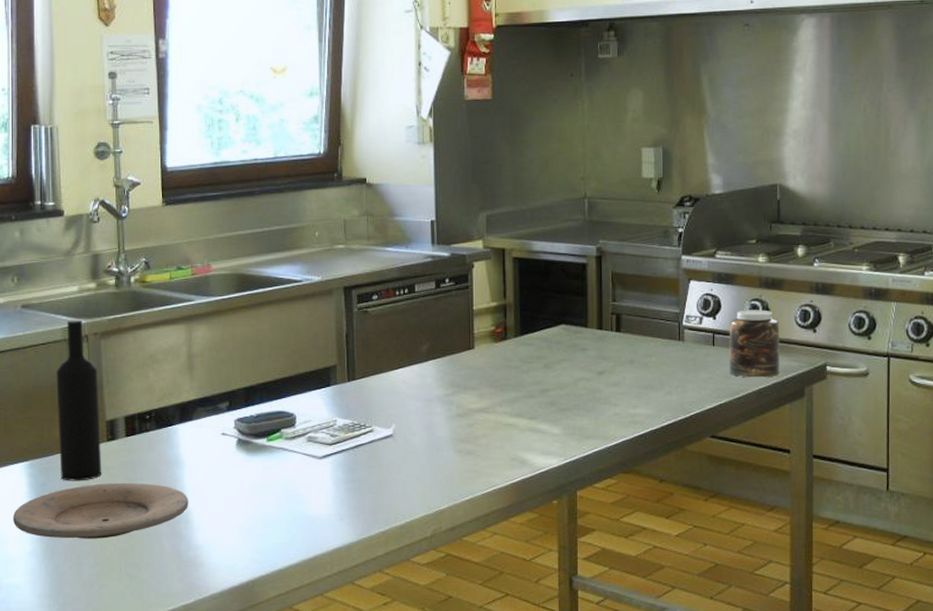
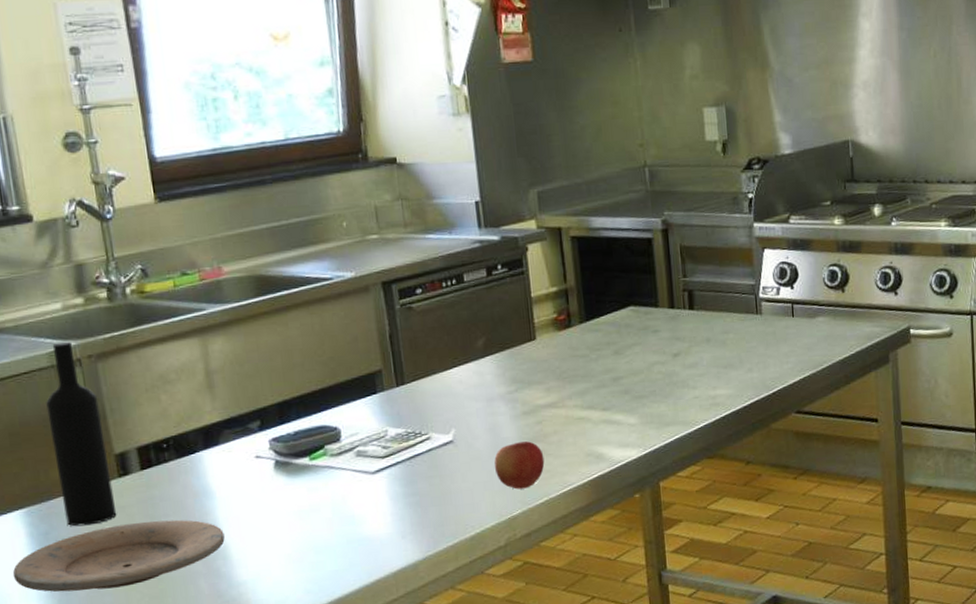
apple: none [427,442,473,485] -> present [494,441,545,489]
jar: present [729,310,780,378] -> none [808,275,862,348]

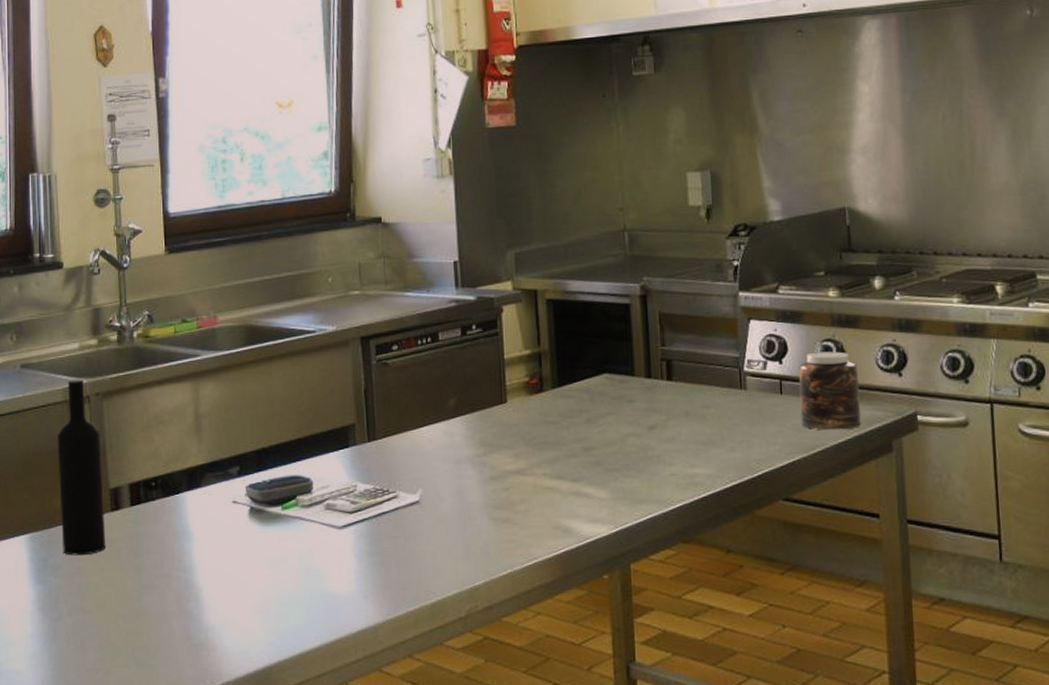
plate: present [13,519,225,592] -> none [14,556,198,619]
apple: present [494,441,545,489] -> none [458,508,510,558]
jar: none [808,275,862,348] -> present [798,351,861,430]

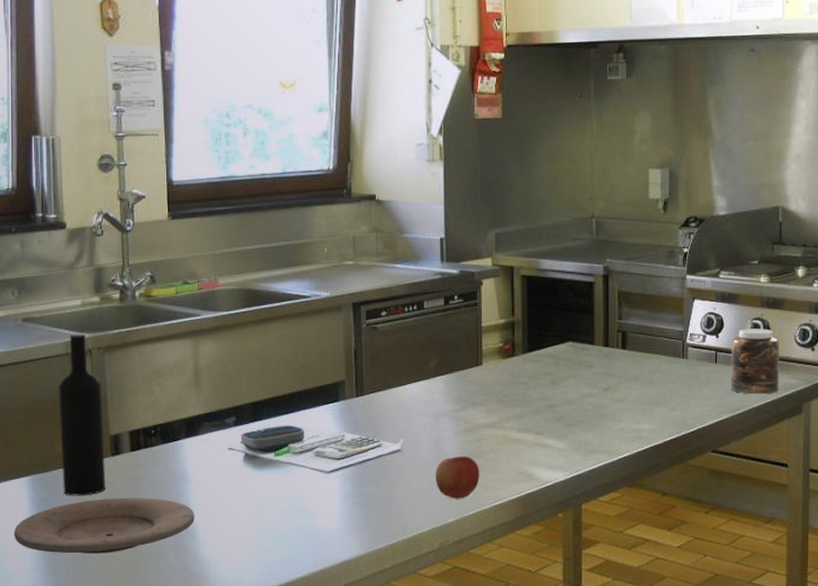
plate: none [14,556,198,619] -> present [14,497,194,554]
apple: none [458,508,510,558] -> present [435,456,480,499]

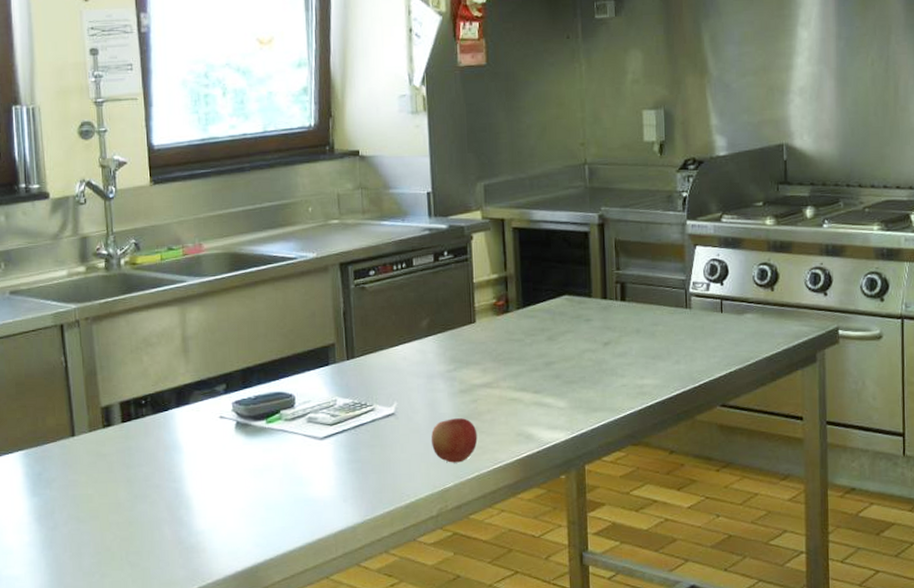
plate: present [14,497,194,554] -> none [10,469,188,528]
wine bottle: present [58,333,106,496] -> none [48,304,99,470]
jar: present [731,329,780,395] -> none [737,274,791,344]

